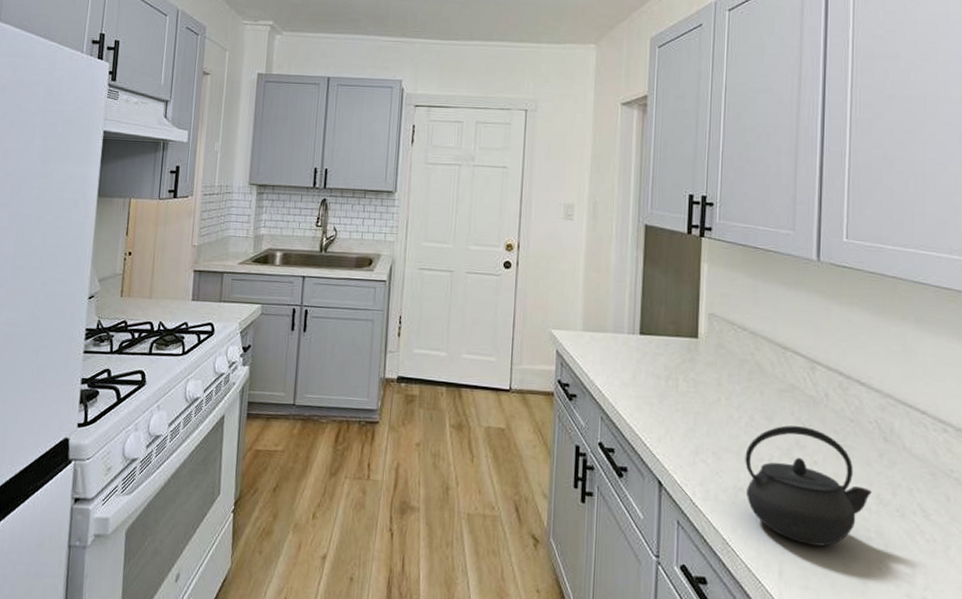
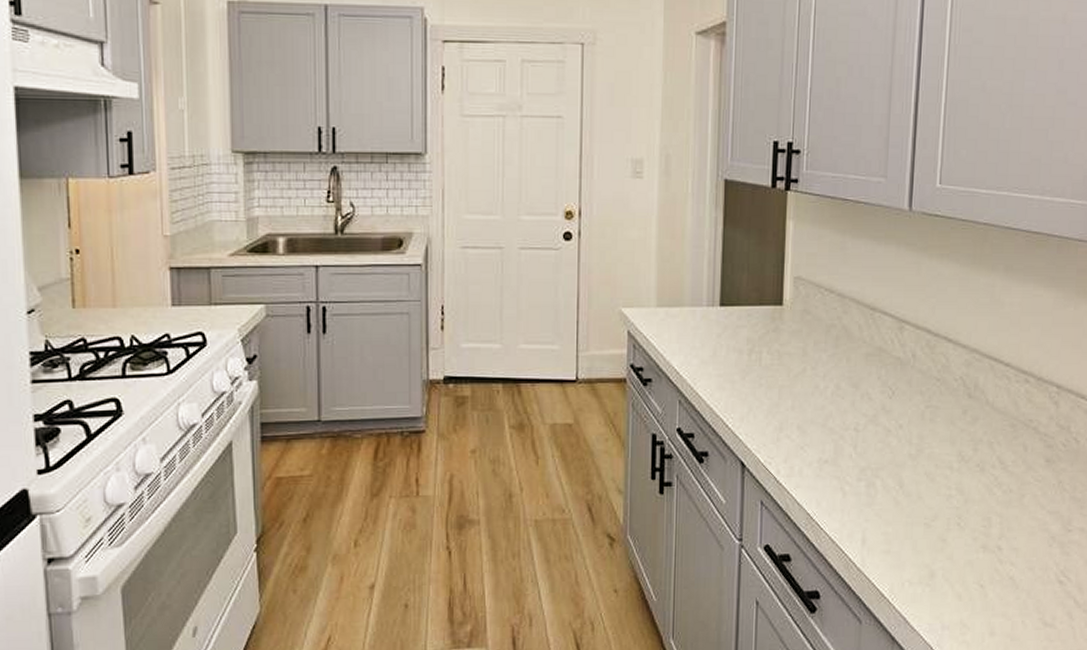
kettle: present [745,425,872,547] -> none [830,391,954,510]

